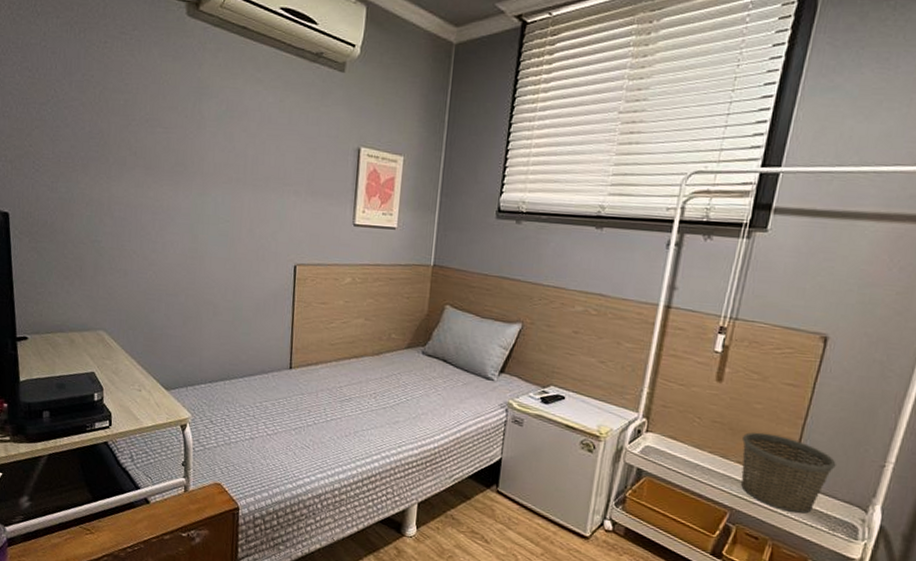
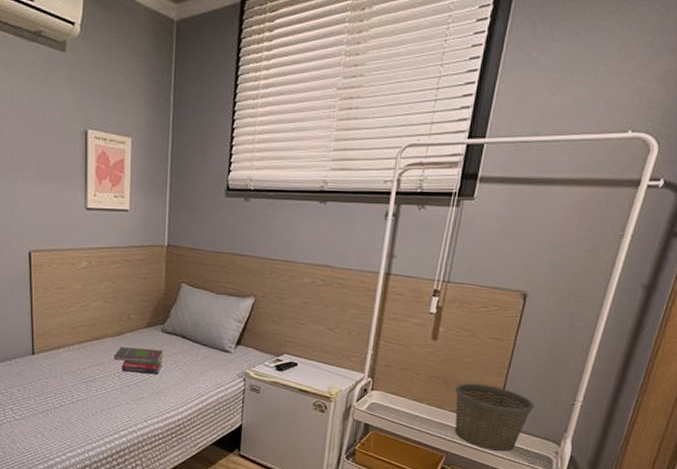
books: none [371,367,423,399] -> present [114,347,164,375]

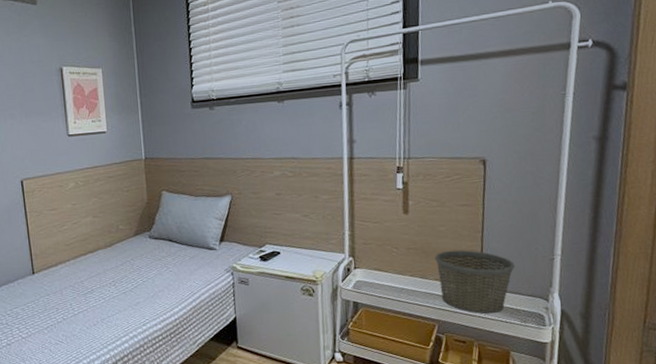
books: present [114,347,164,375] -> none [107,255,154,280]

